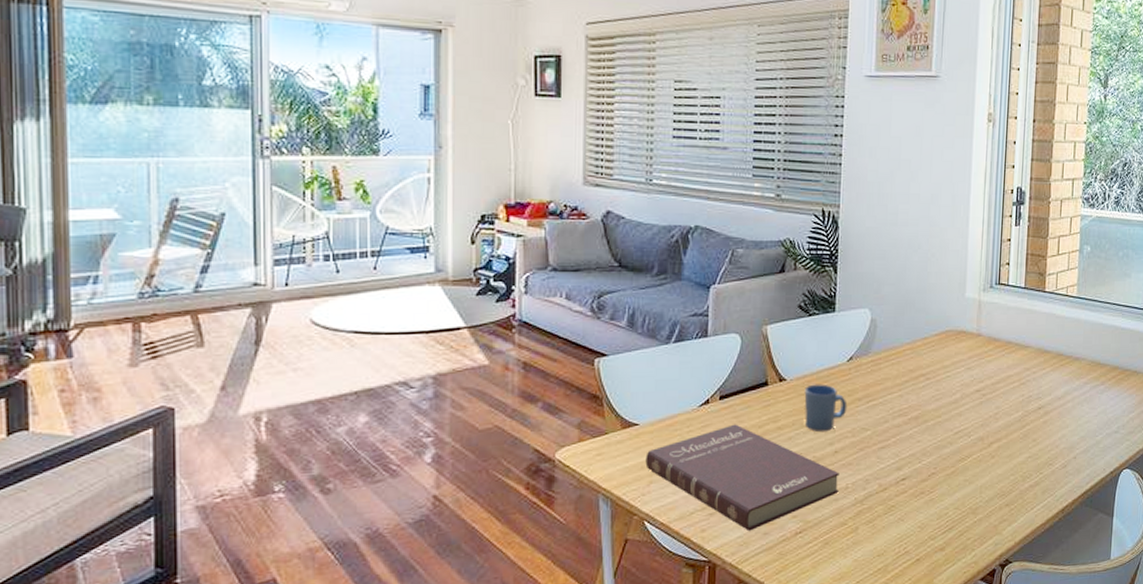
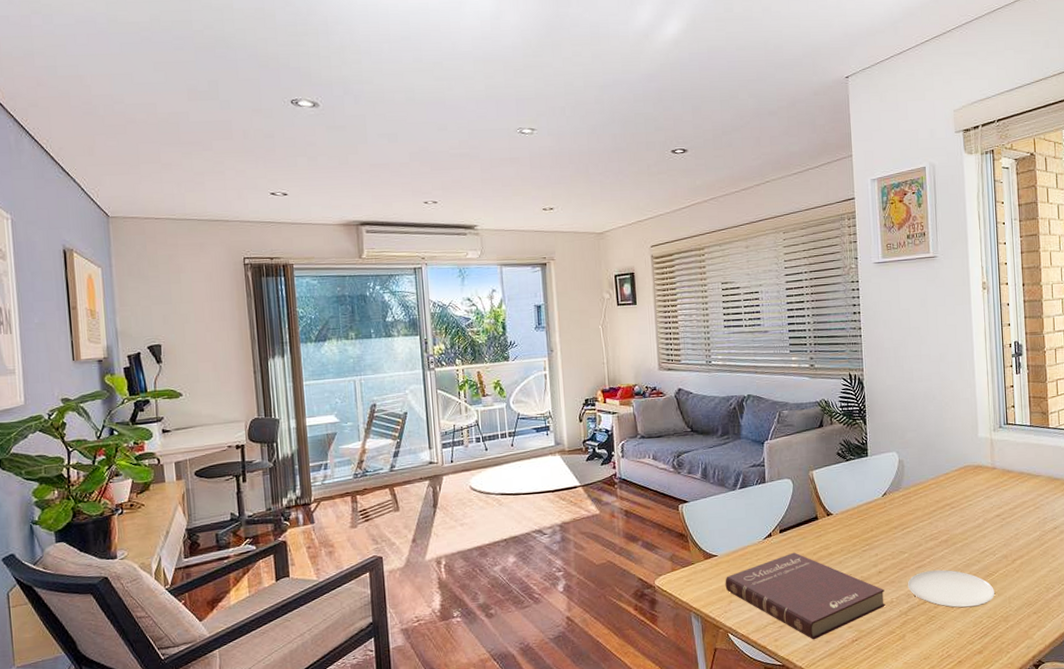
mug: present [804,384,848,433] -> none [848,516,886,557]
plate: none [866,451,966,498] -> present [907,569,995,609]

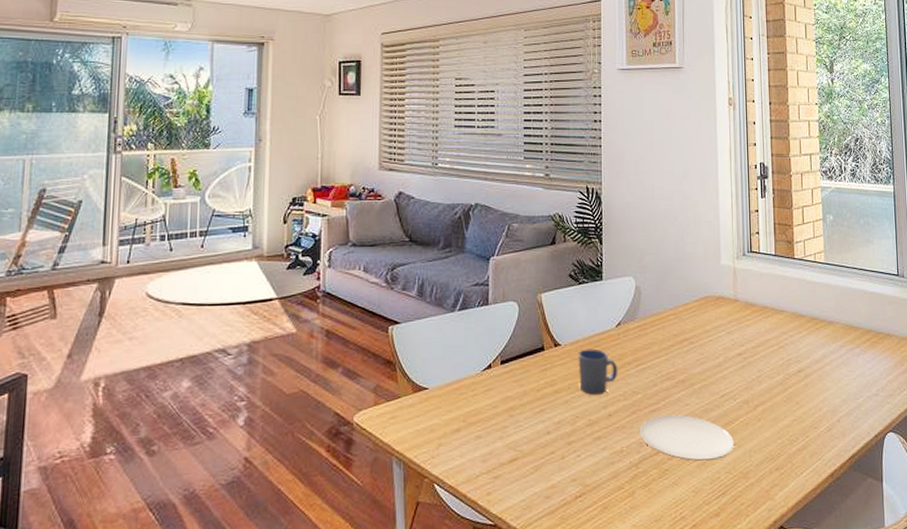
book: present [725,552,885,640] -> none [435,388,614,495]
mug: none [848,516,886,557] -> present [578,348,618,396]

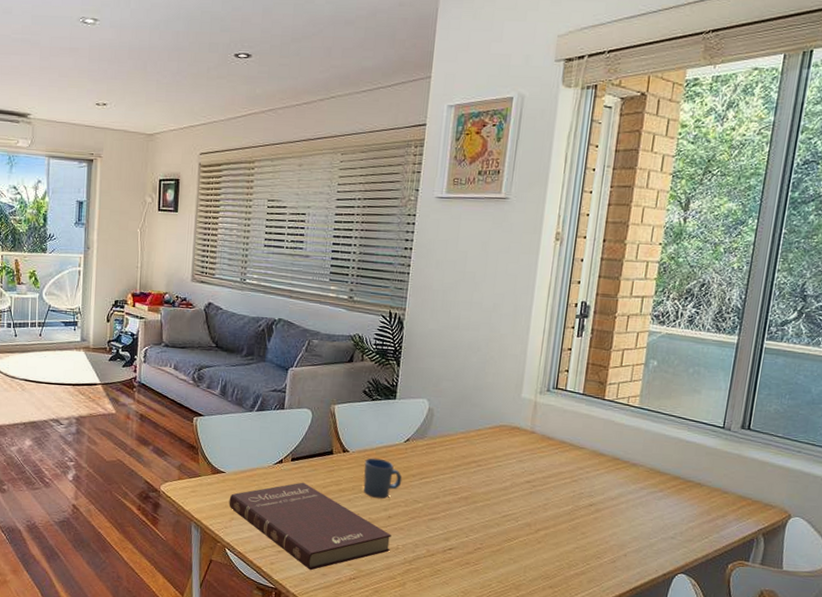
book: none [435,388,614,495] -> present [229,482,392,571]
plate: present [639,414,735,462] -> none [416,524,511,570]

